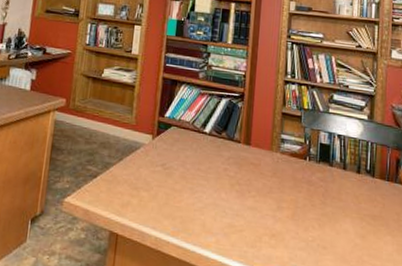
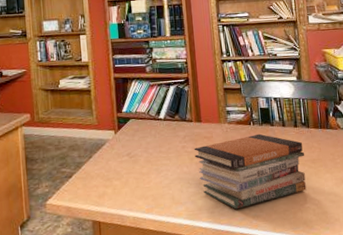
book stack: none [236,172,364,255] -> present [194,133,307,210]

